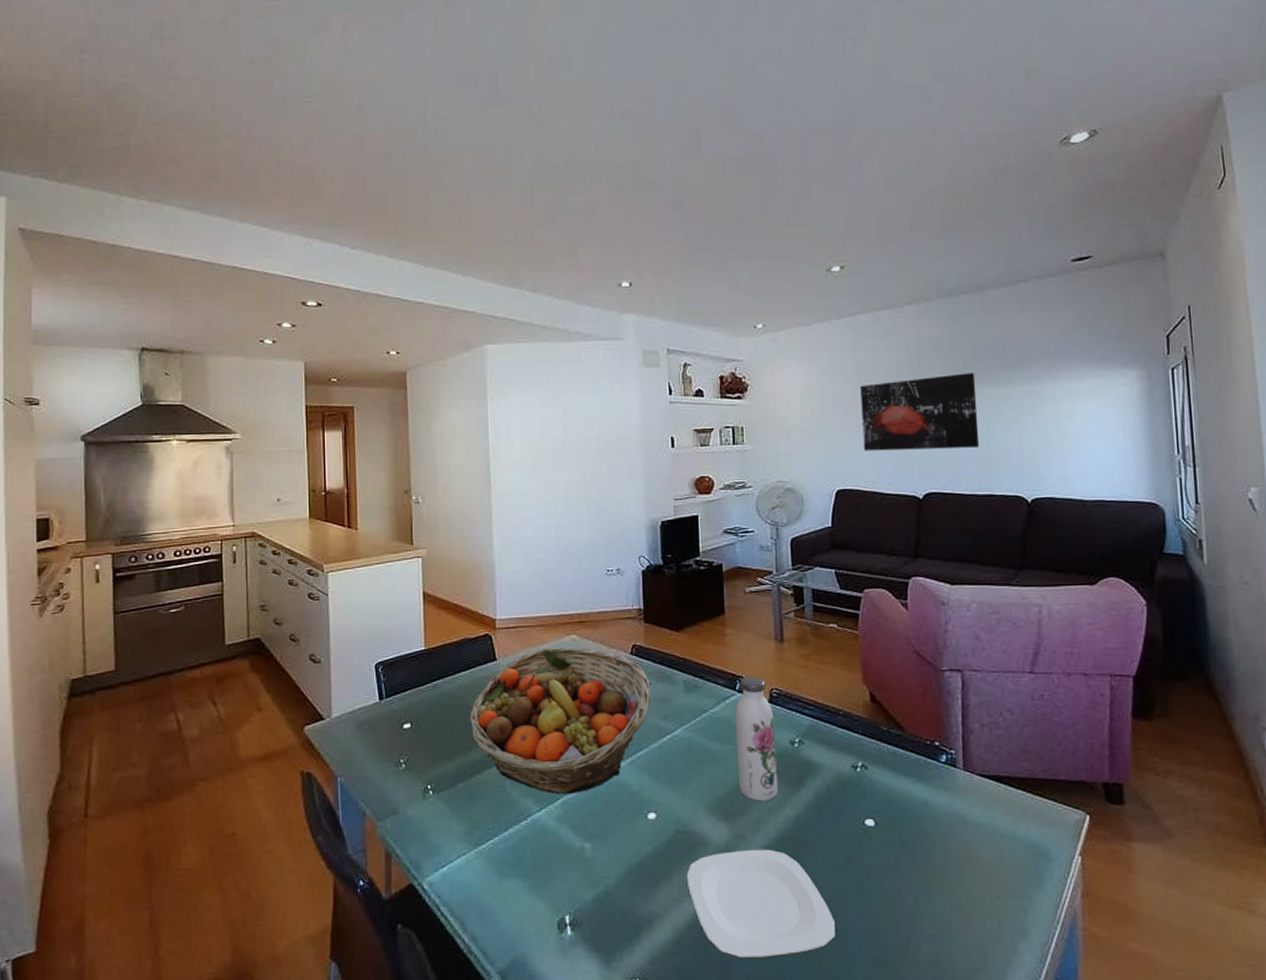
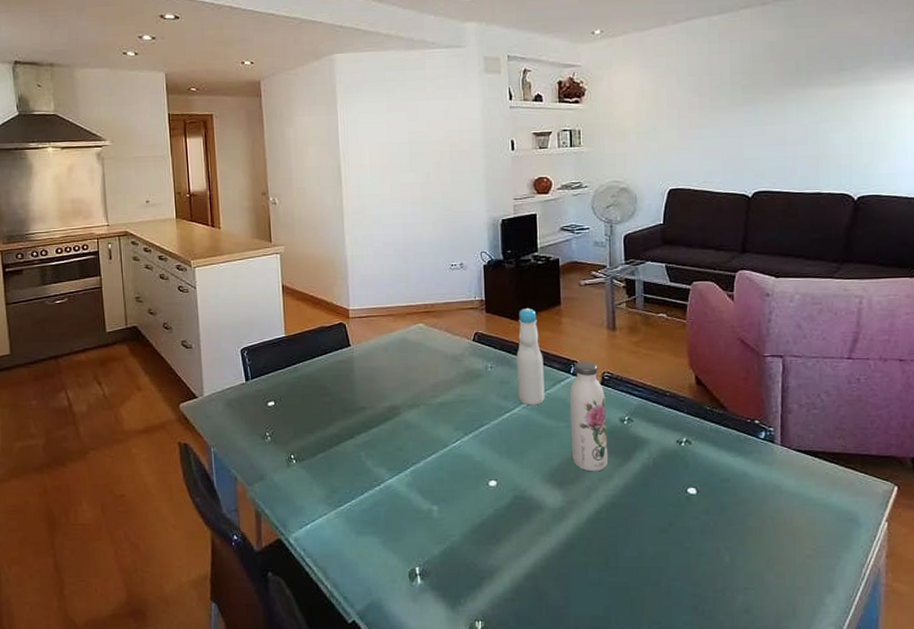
fruit basket: present [468,648,651,795] -> none [326,335,492,464]
bottle: none [677,618,709,727] -> present [516,308,545,406]
plate: present [686,849,835,959] -> none [523,513,658,606]
wall art: present [860,372,980,451] -> none [694,75,809,152]

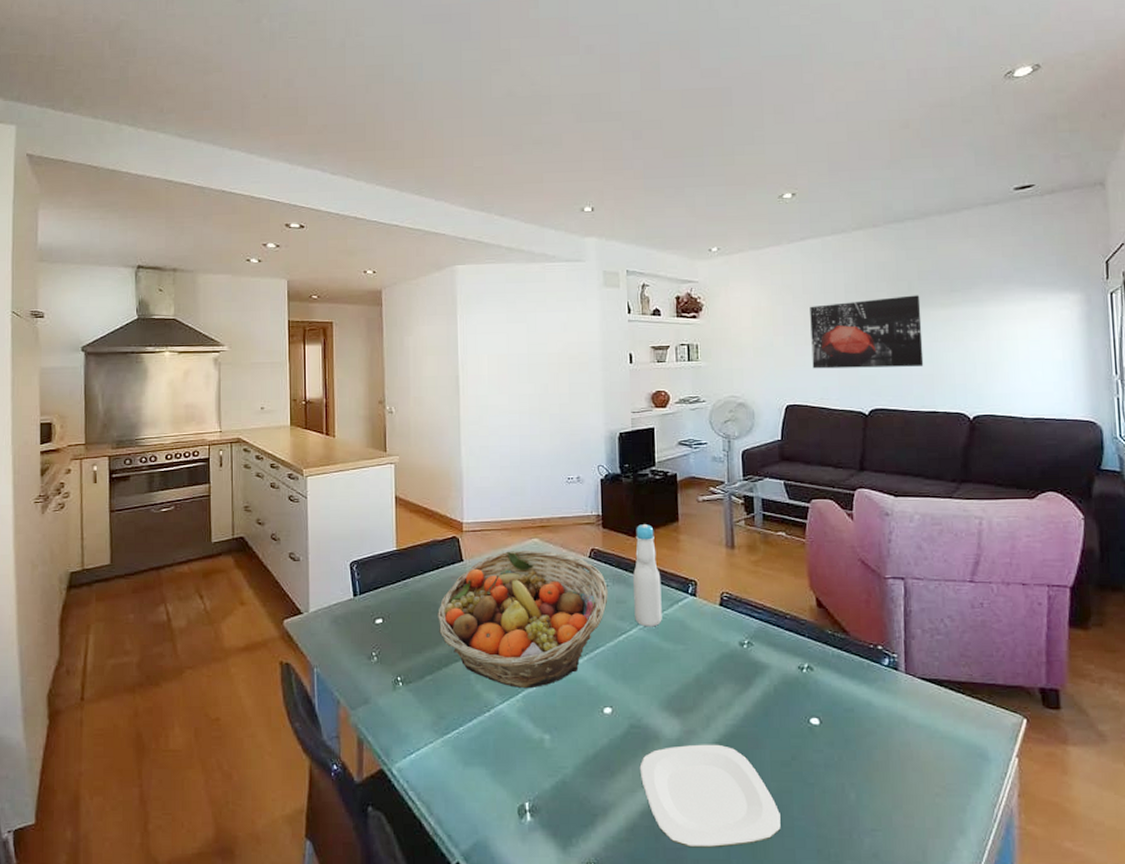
fruit basket: none [326,335,492,464] -> present [436,551,608,689]
plate: none [523,513,658,606] -> present [639,744,781,848]
water bottle: present [569,361,609,472] -> none [687,580,728,699]
wall art: none [694,75,809,152] -> present [810,295,924,369]

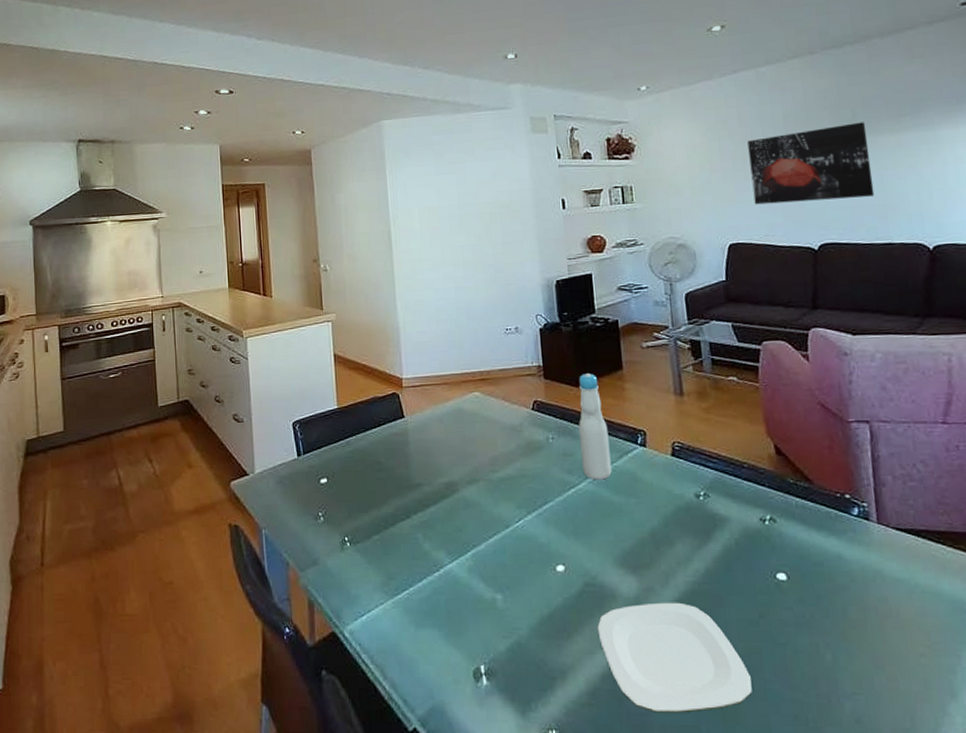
fruit basket: present [436,551,608,689] -> none [380,404,554,547]

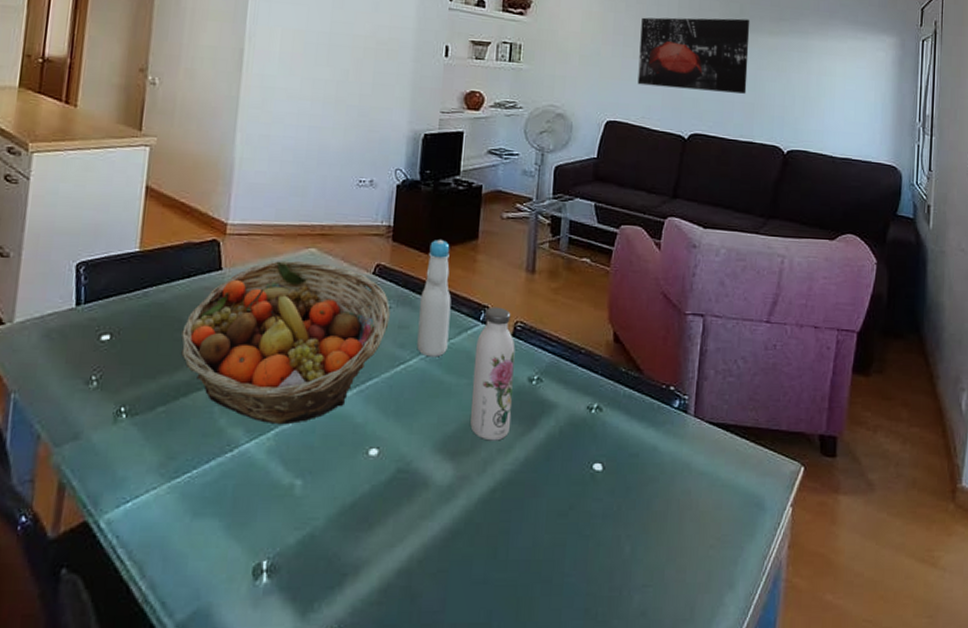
fruit basket: none [380,404,554,547] -> present [180,261,390,425]
plate: present [597,602,752,713] -> none [402,491,551,610]
water bottle: none [638,430,686,555] -> present [470,307,515,441]

